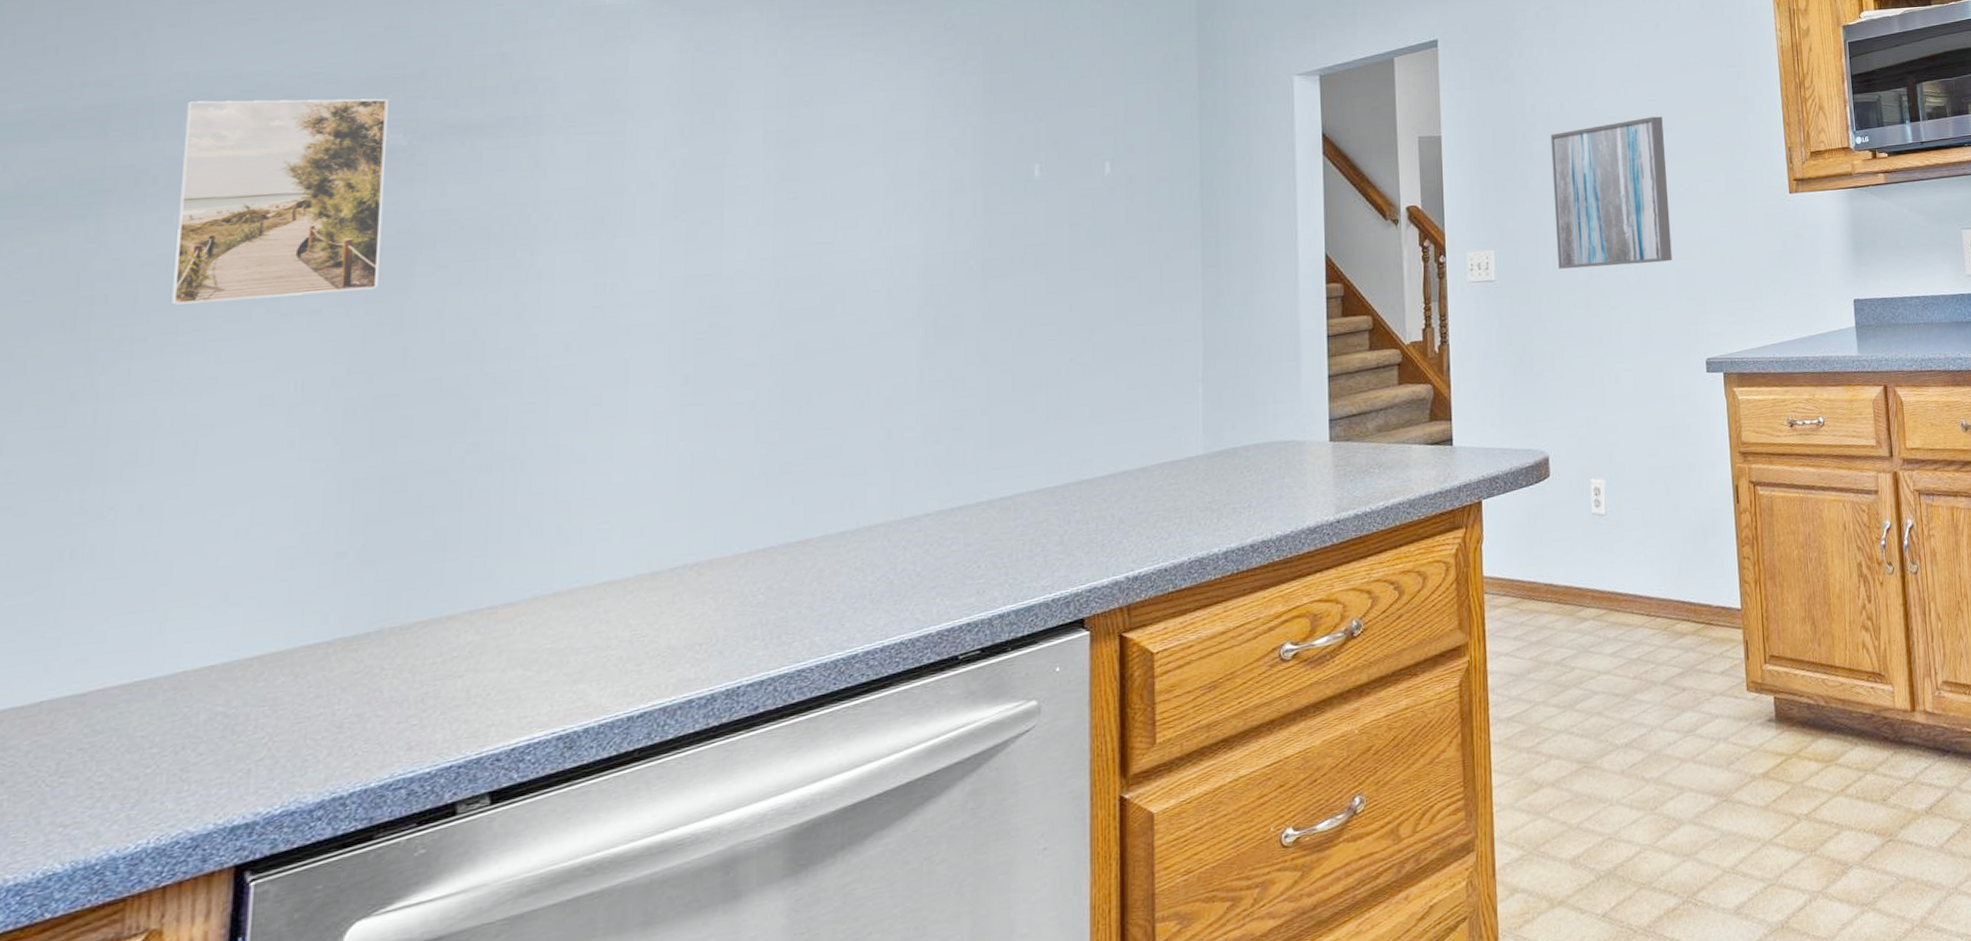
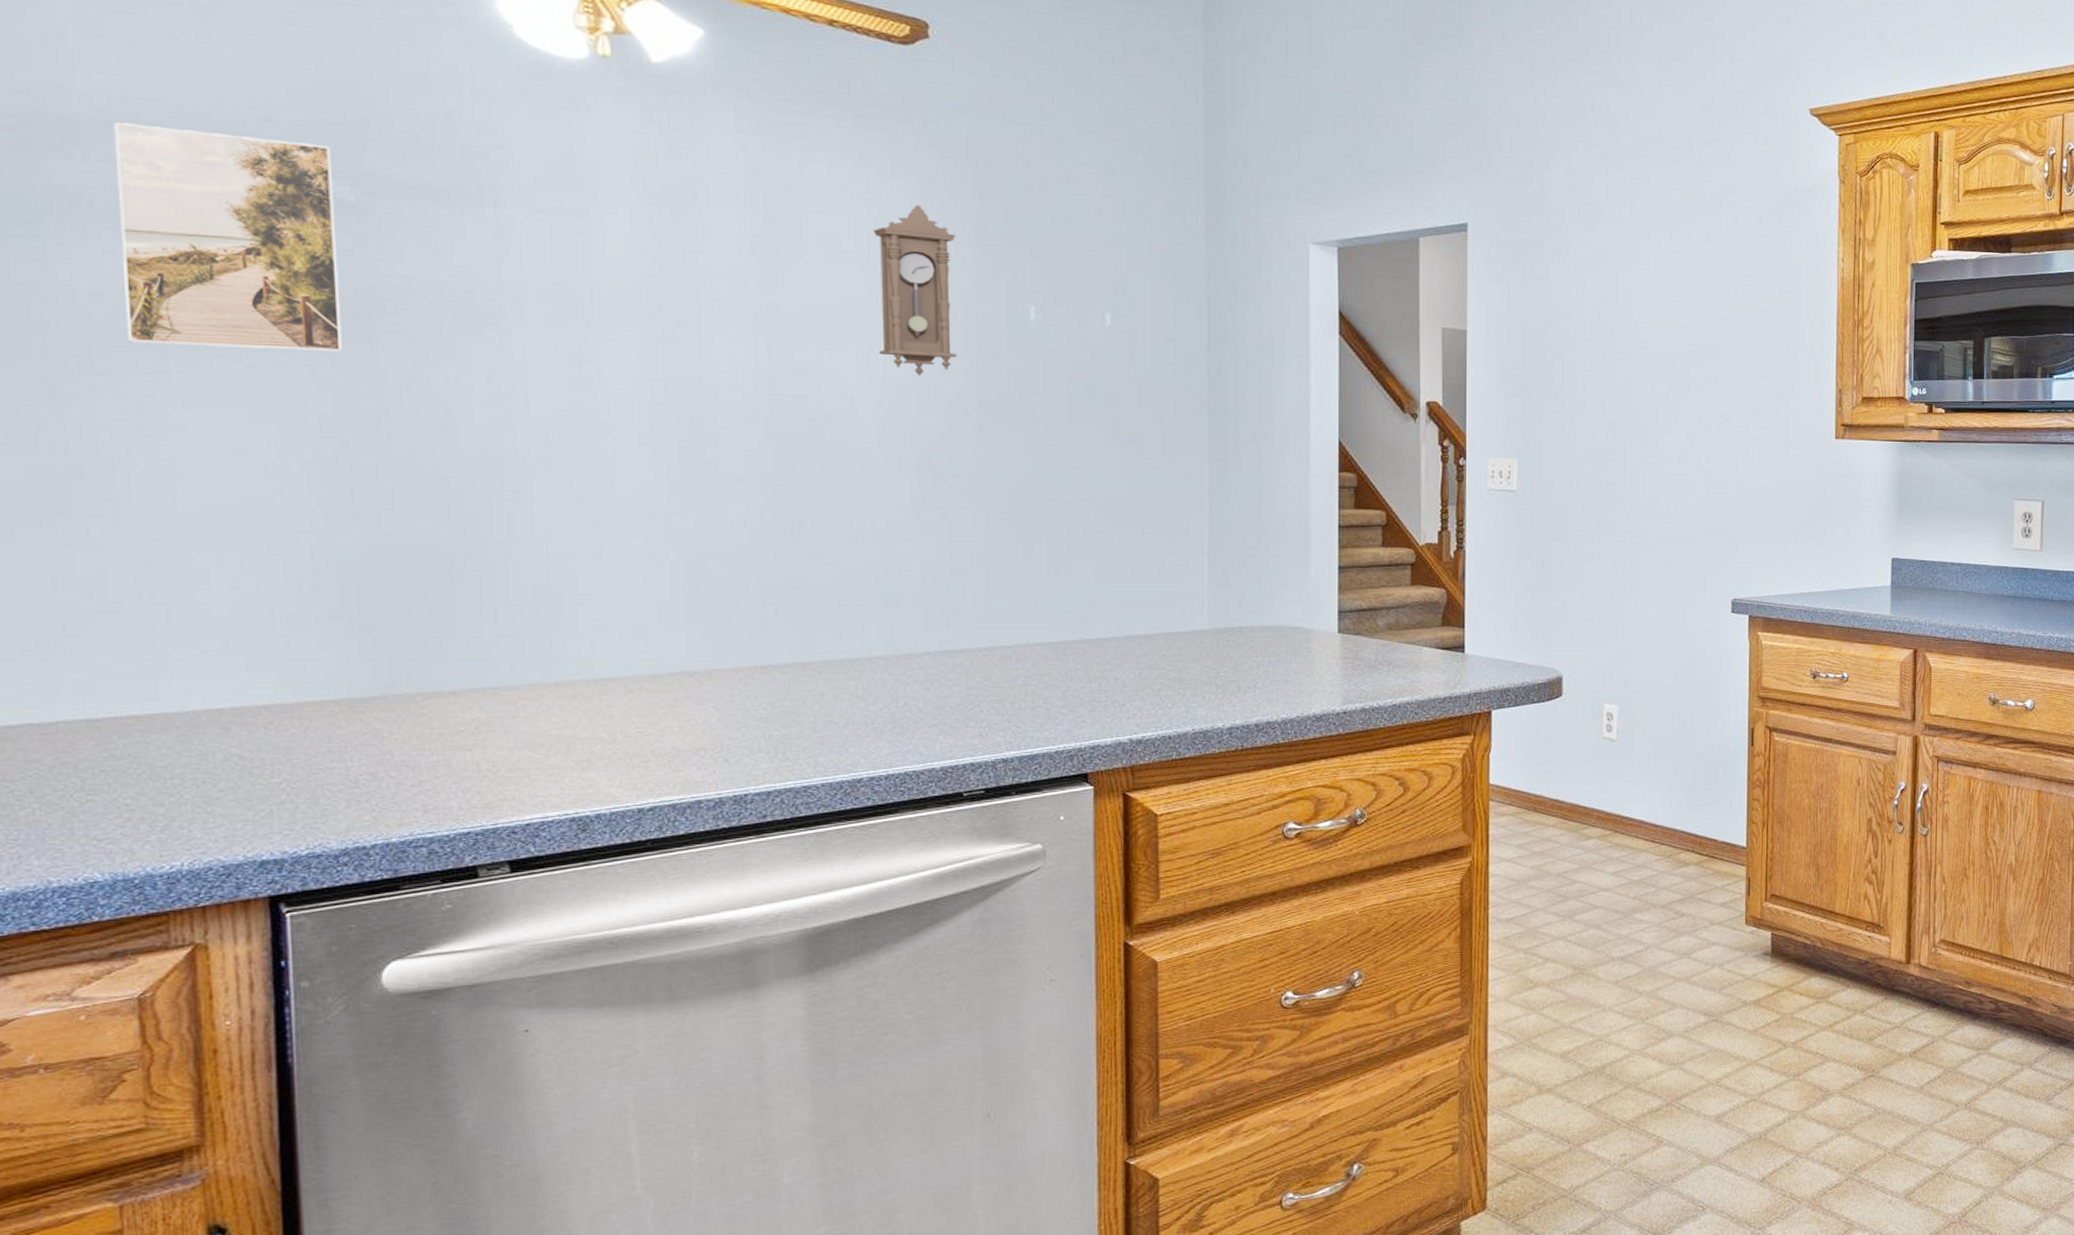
pendulum clock: none [890,84,968,243] -> present [873,204,958,376]
wall art: present [1550,116,1673,269] -> none [1584,337,1707,494]

